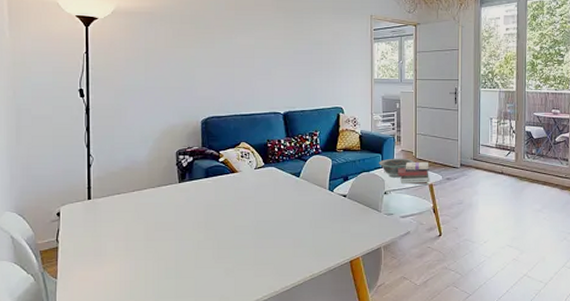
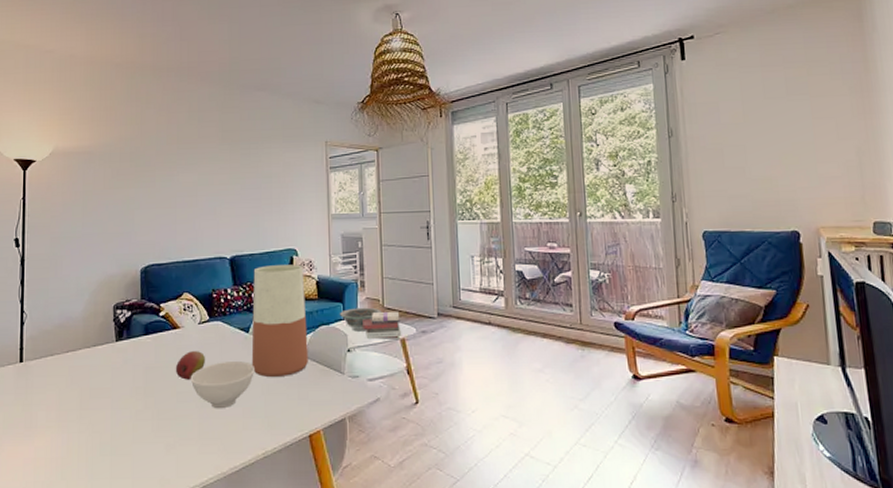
fruit: none [233,192,261,216] -> present [175,351,206,380]
bowl: none [247,201,305,240] -> present [190,361,256,409]
vase: none [301,121,351,215] -> present [251,264,308,378]

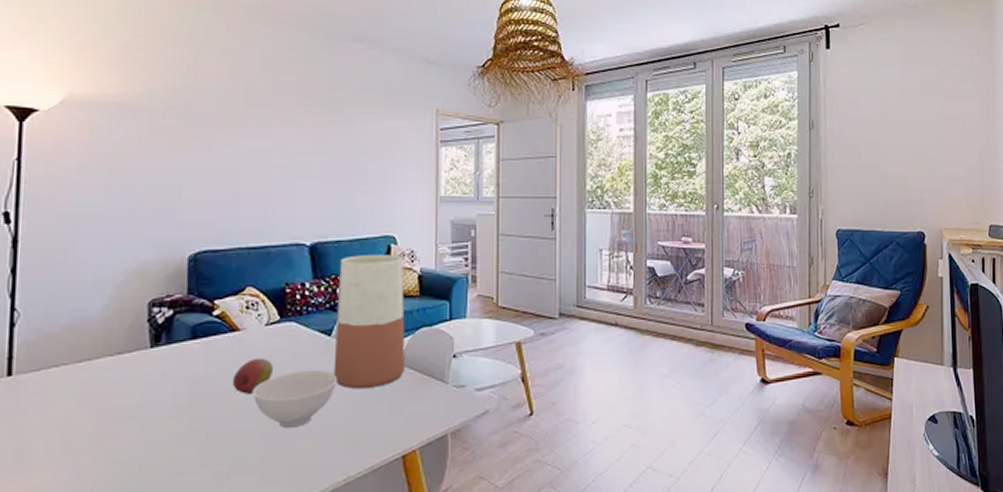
decorative bowl: present [339,307,382,332] -> none [444,306,495,334]
books: present [362,311,402,339] -> none [472,310,518,343]

